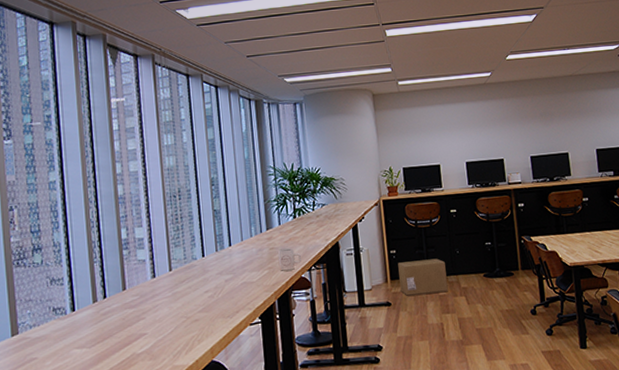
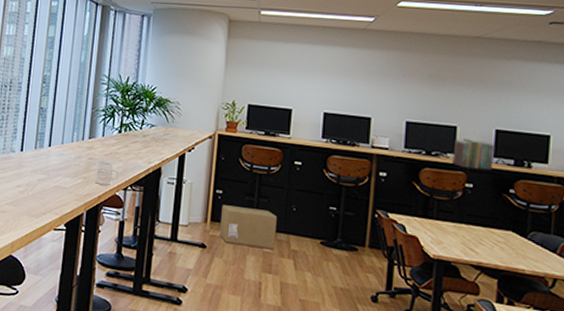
books: none [568,161,600,186] -> present [452,139,496,171]

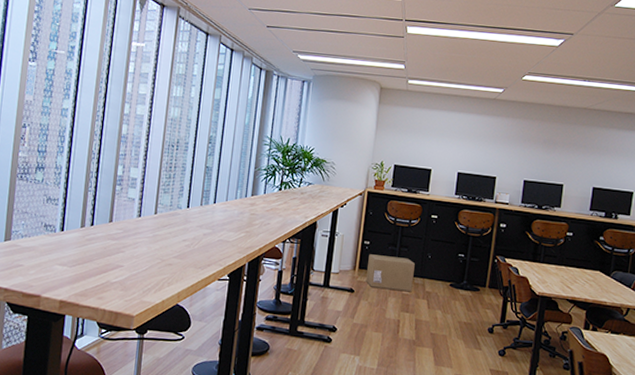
mug: present [94,161,119,185] -> none [255,216,279,238]
books: present [452,139,496,171] -> none [558,195,592,221]

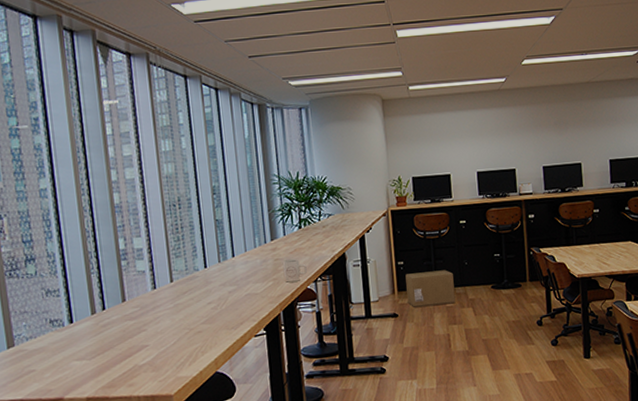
mug: none [255,216,279,238] -> present [282,259,307,283]

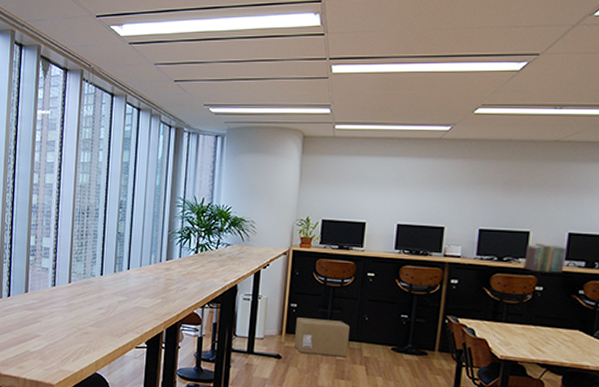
mug: present [282,259,307,283] -> none [172,281,196,304]
books: none [581,171,612,197] -> present [523,243,567,273]

